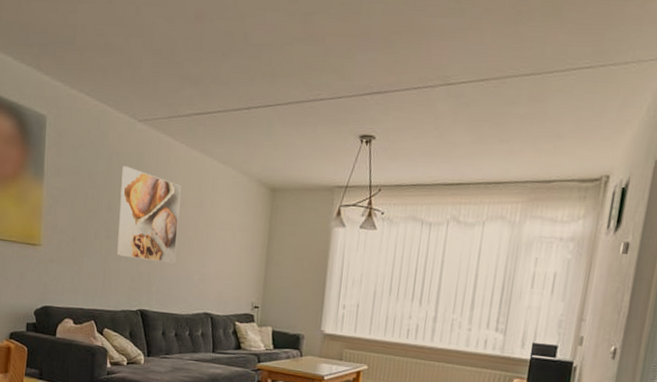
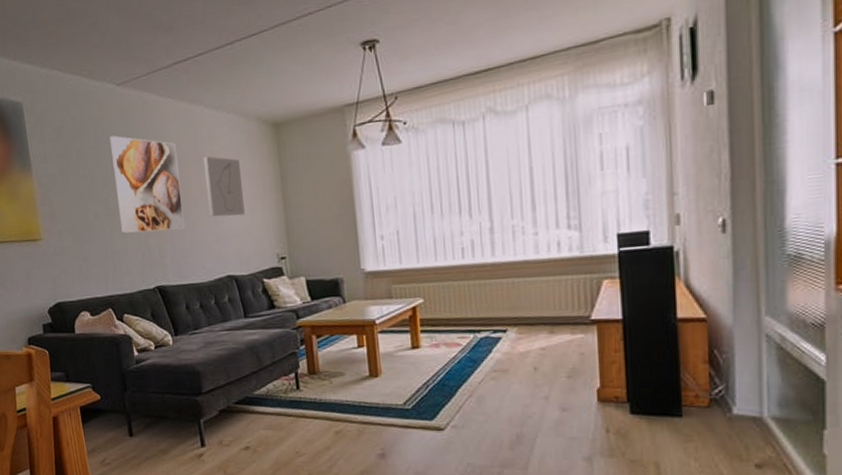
wall art: none [200,204,235,263] -> present [203,156,245,217]

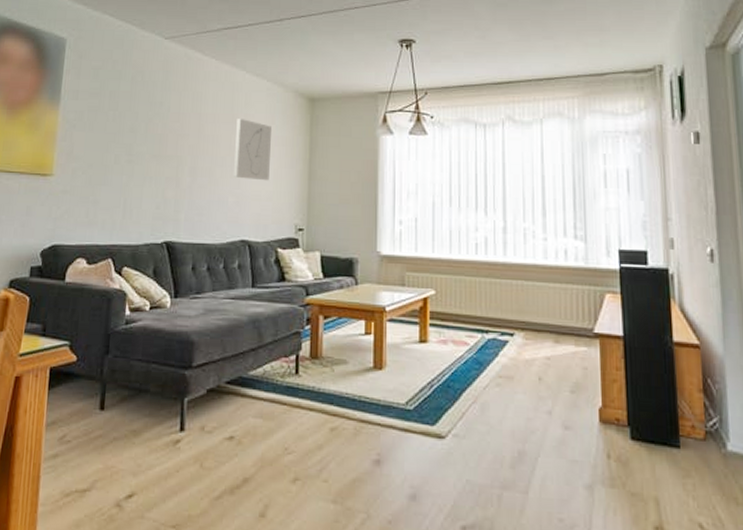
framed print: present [109,135,185,234] -> none [140,84,211,186]

